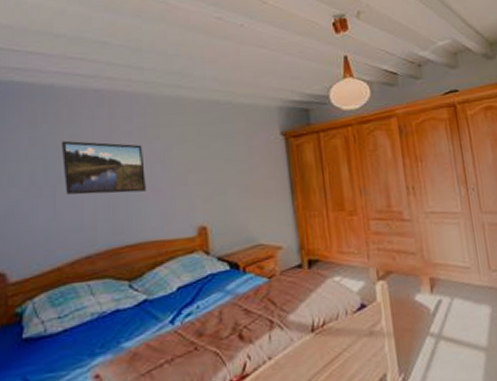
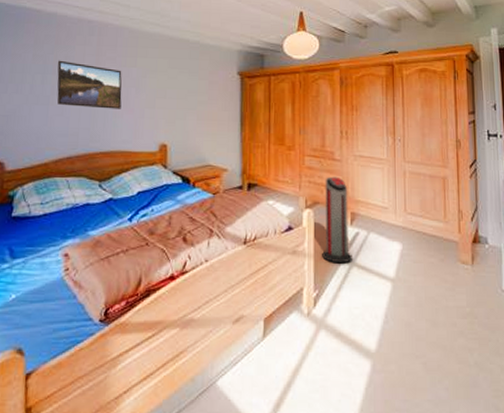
air purifier: none [395,239,438,339] -> present [322,176,352,264]

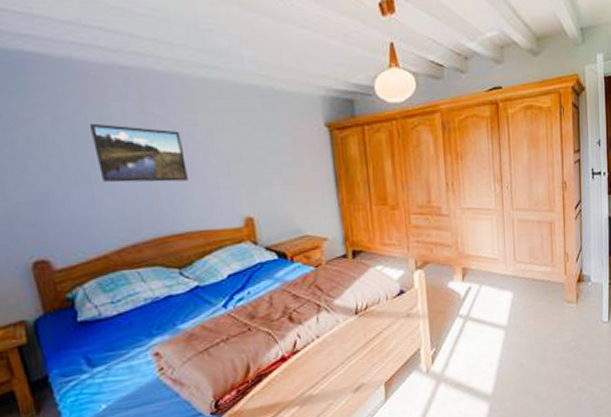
air purifier: present [322,176,352,264] -> none [433,233,466,320]

